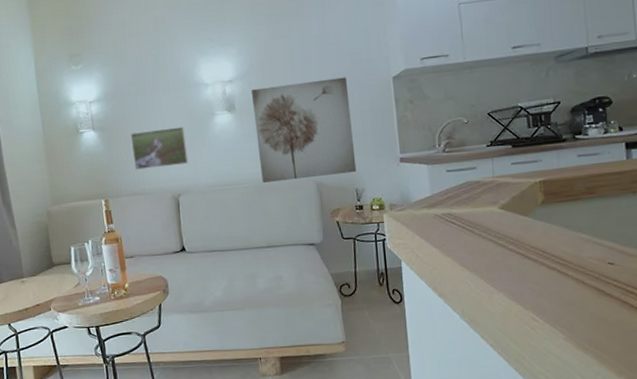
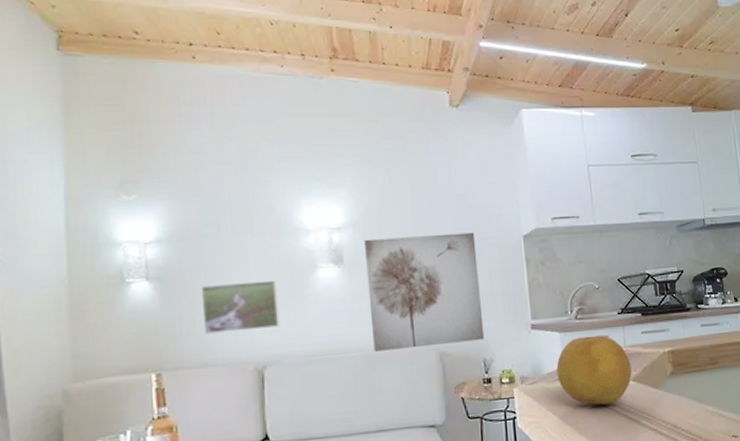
fruit: none [424,166,500,231] -> present [556,335,632,405]

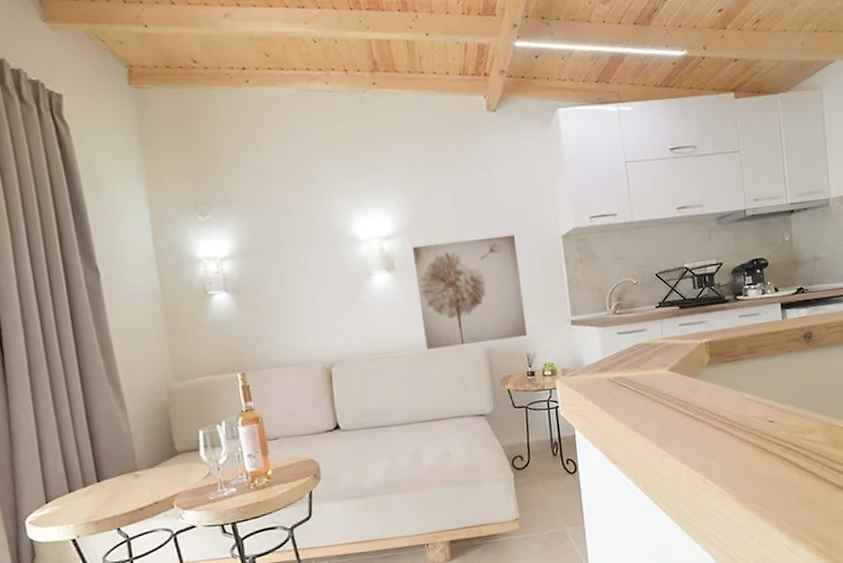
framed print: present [200,280,280,334] -> none [271,287,342,338]
fruit: present [556,335,632,405] -> none [596,328,669,394]

